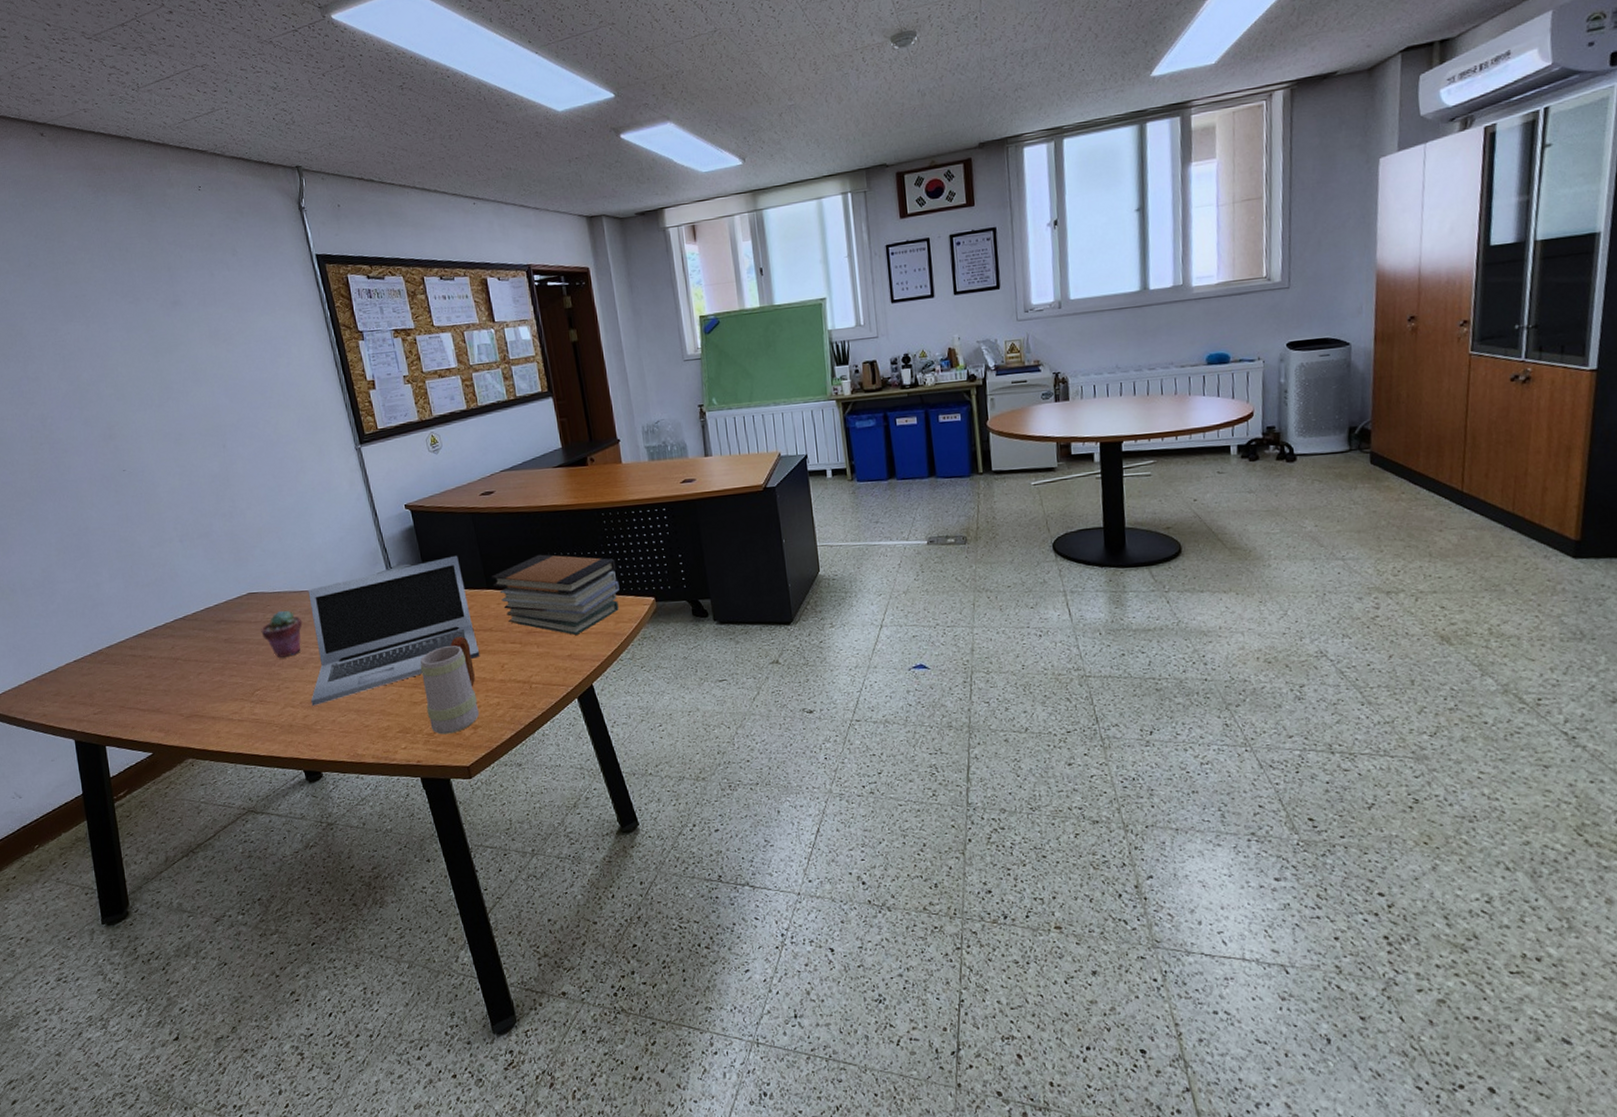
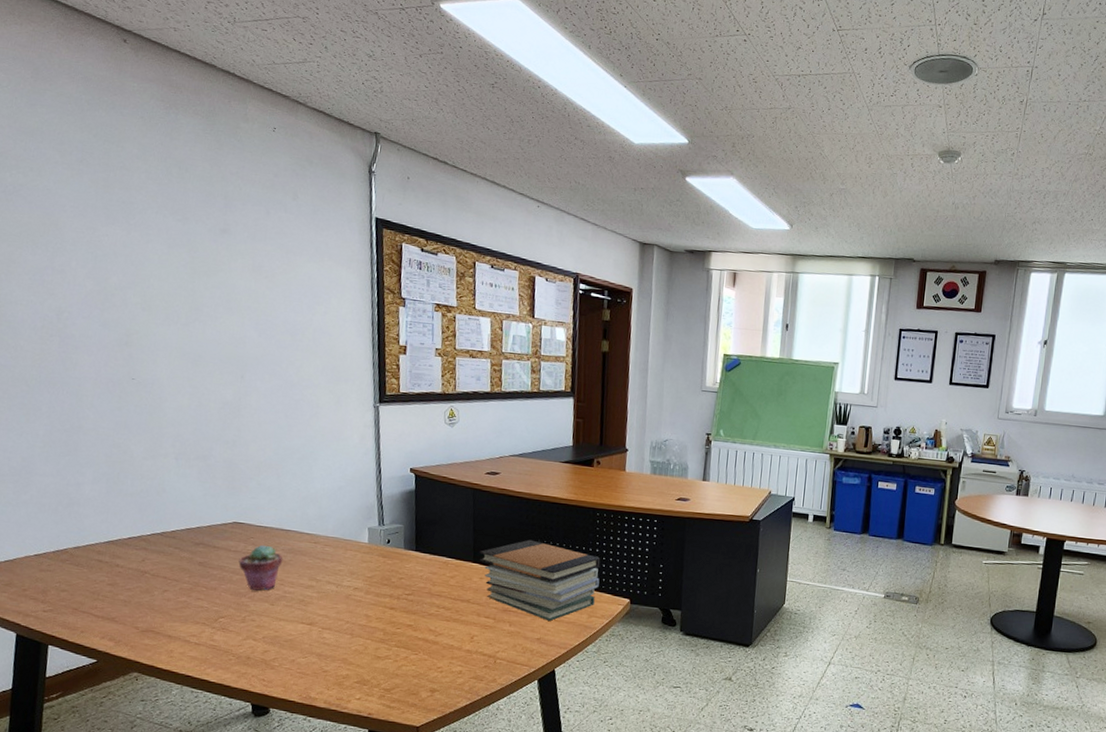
laptop: present [308,555,480,706] -> none [274,525,453,643]
mug: present [420,636,480,735] -> none [388,601,445,693]

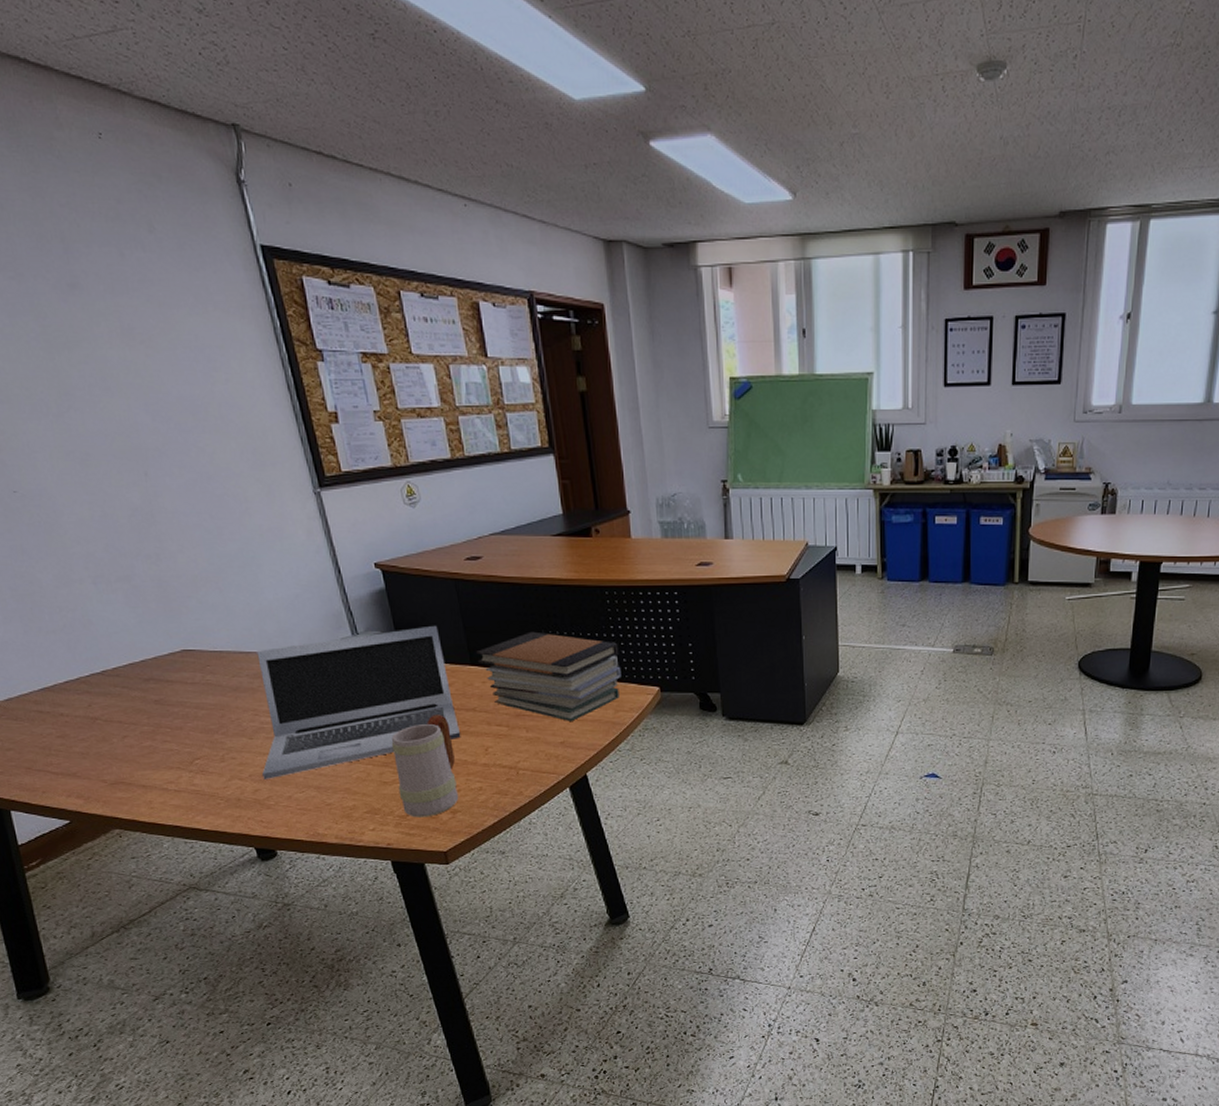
potted succulent: present [238,544,283,591] -> none [199,672,251,725]
laptop: none [274,525,453,643] -> present [257,625,461,779]
mug: none [388,601,445,693] -> present [391,714,459,817]

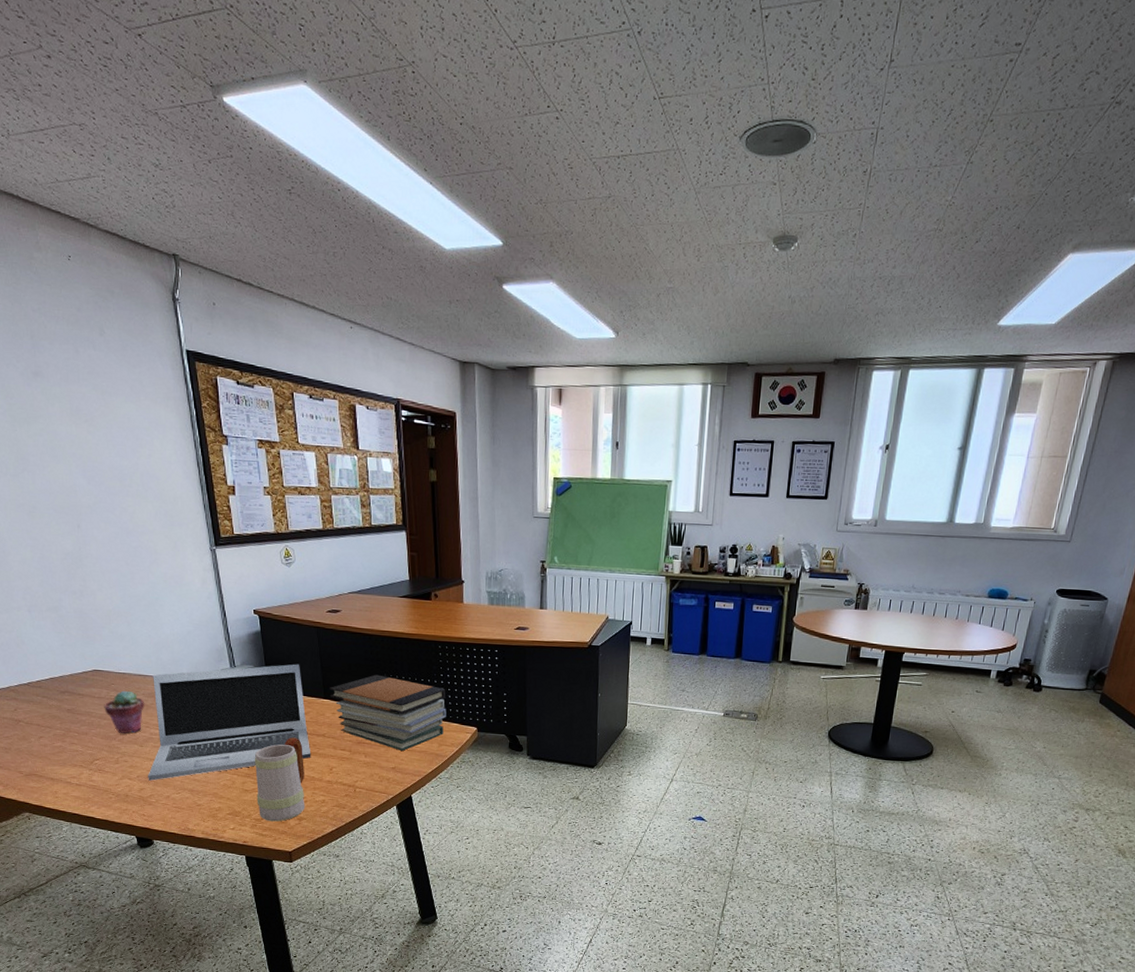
potted succulent: none [199,672,251,725] -> present [104,690,145,734]

